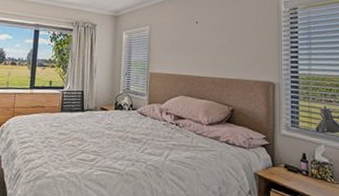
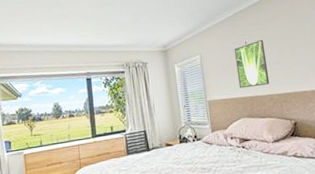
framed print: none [183,21,215,67] -> present [234,39,270,89]

